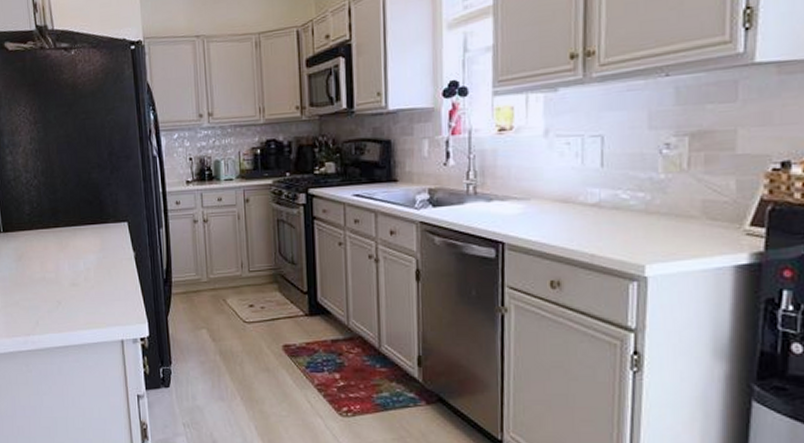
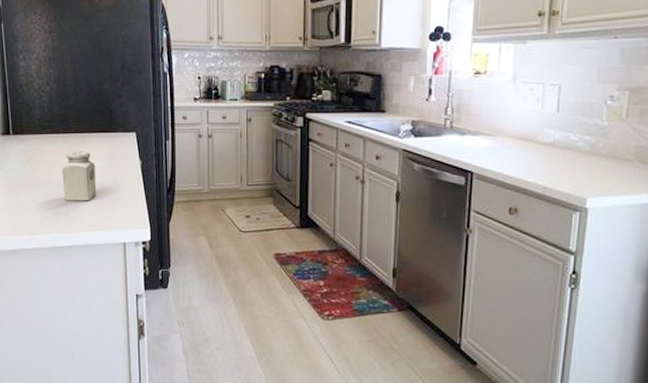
salt shaker: none [54,245,91,298] -> present [62,151,97,201]

